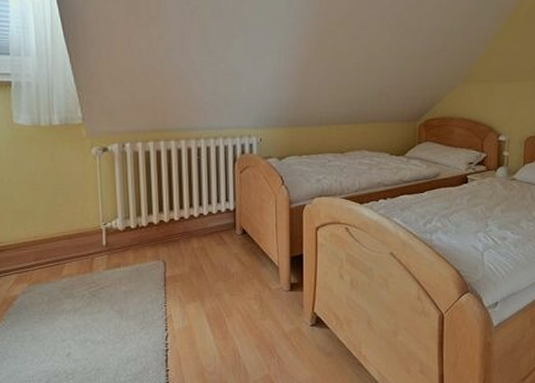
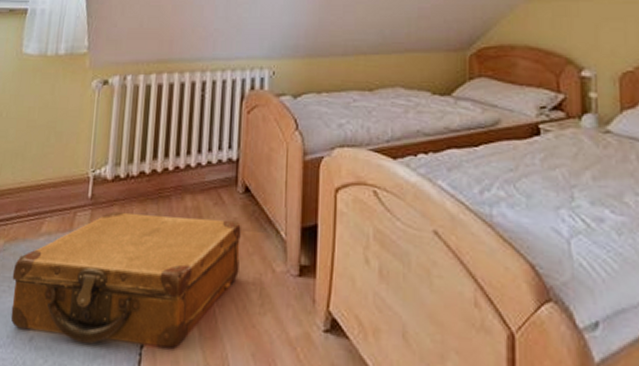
suitcase: none [41,255,242,353] -> present [10,211,241,348]

